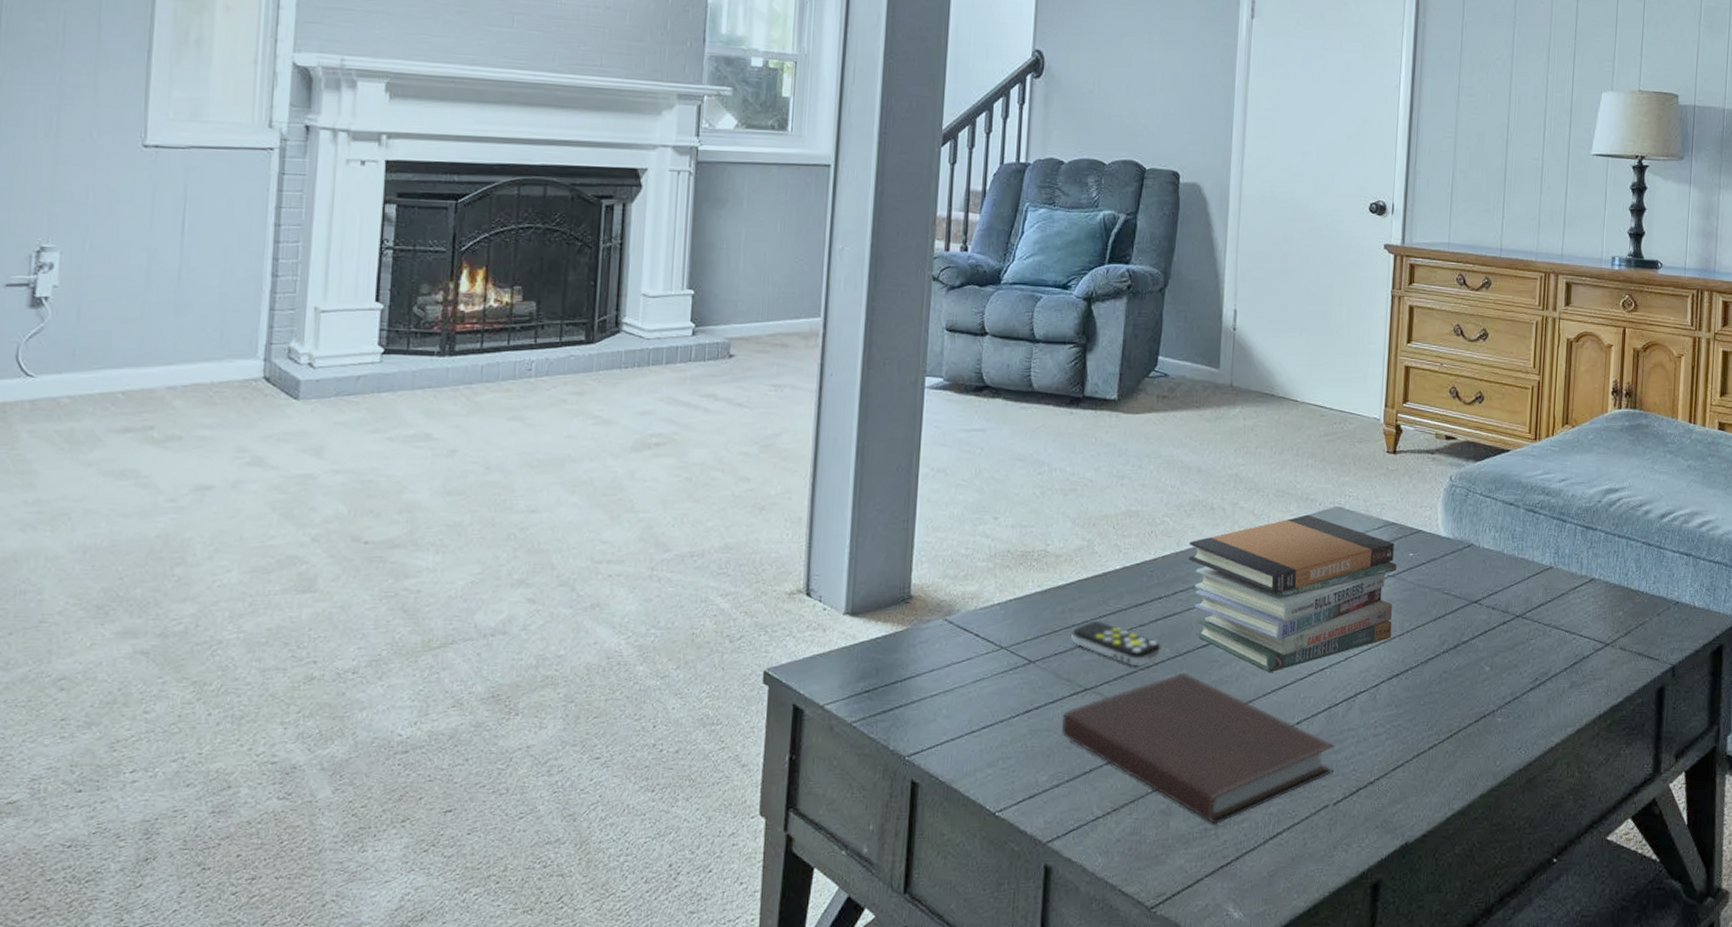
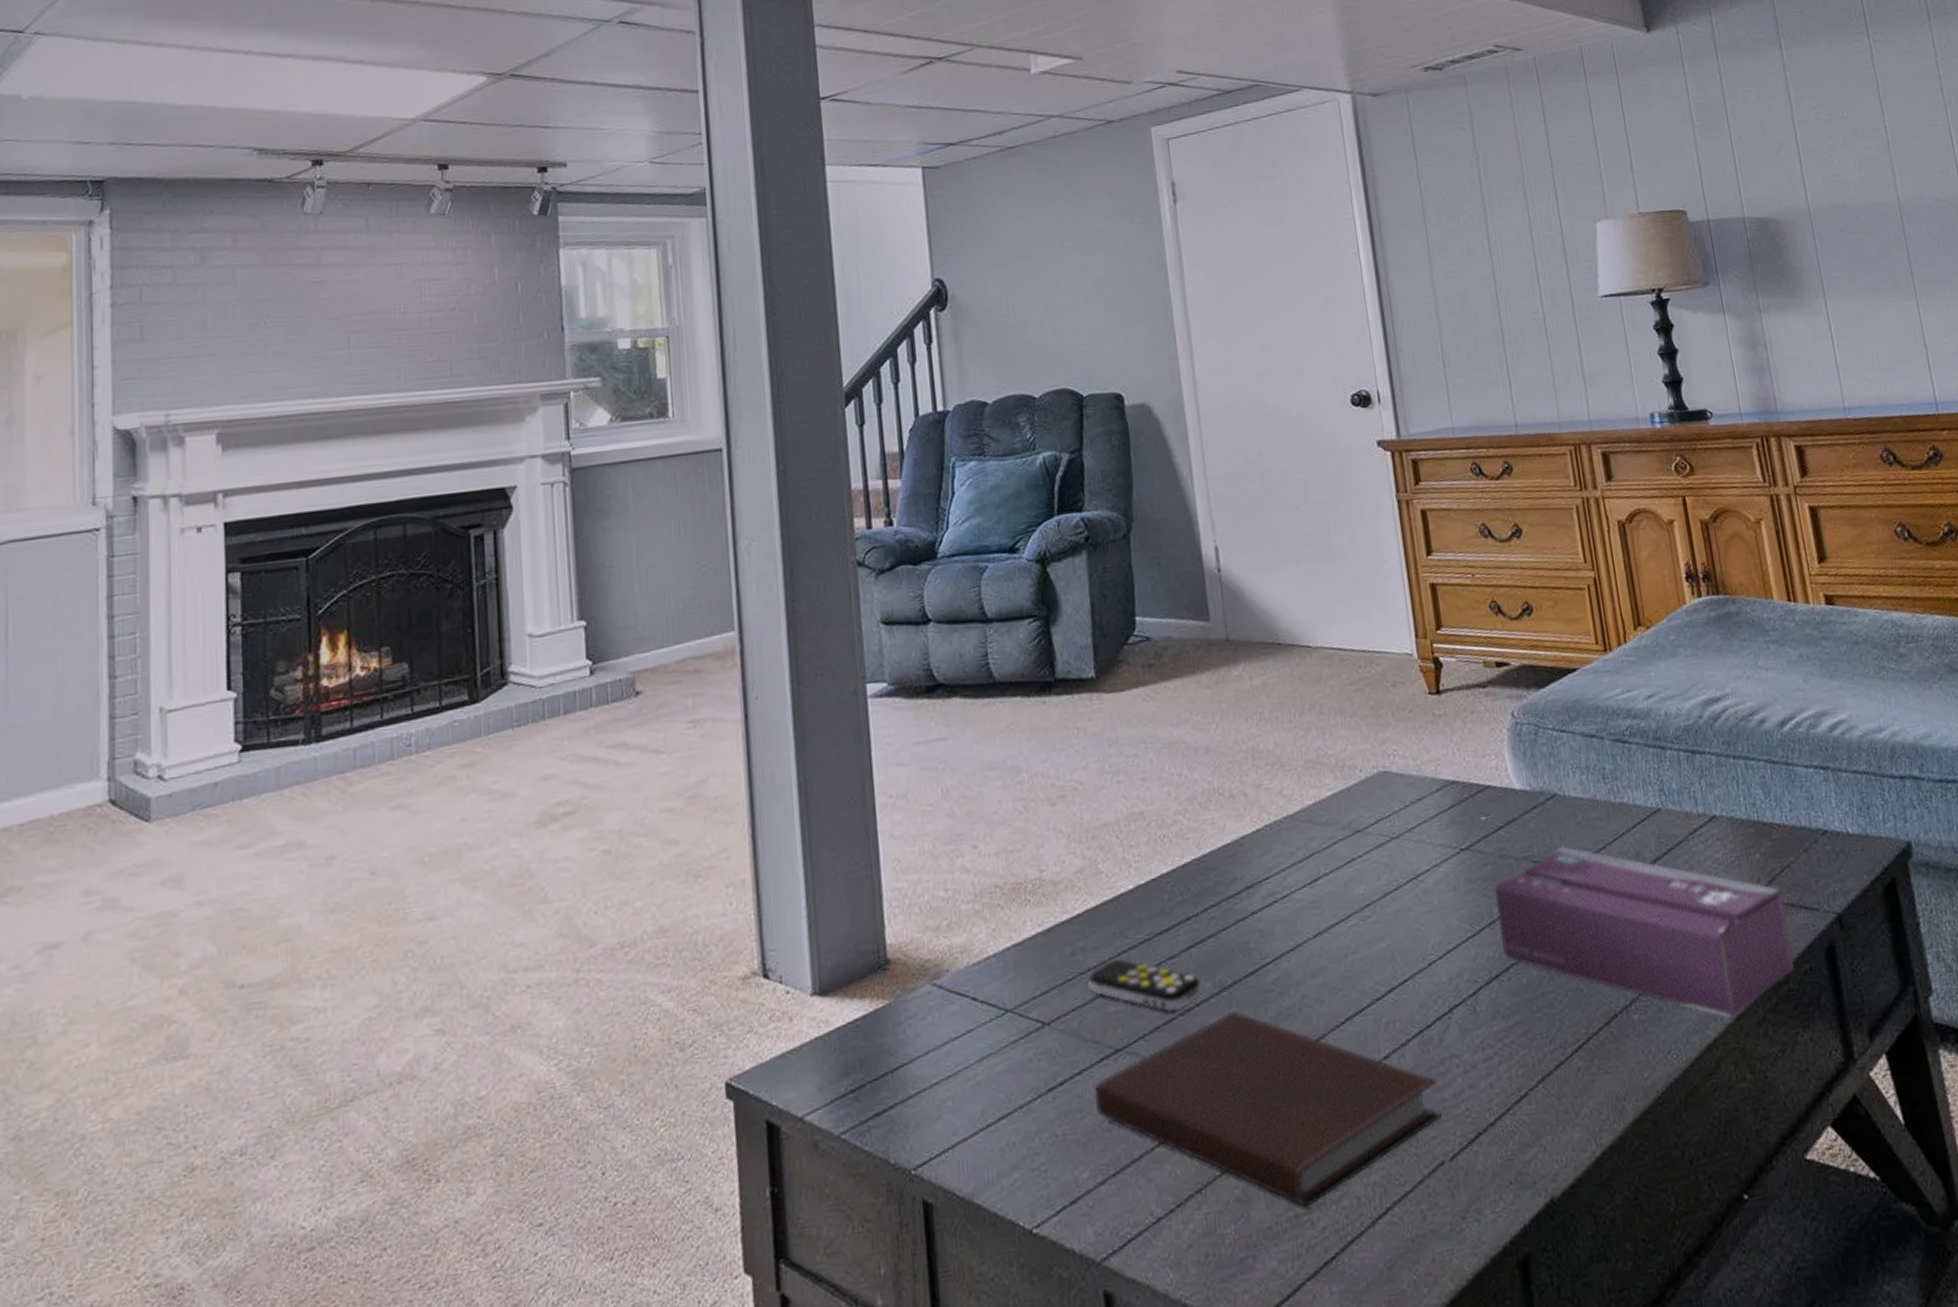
book stack: present [1188,514,1397,673] -> none [1211,786,1480,997]
tissue box: none [1406,585,1634,730] -> present [1495,846,1795,1018]

